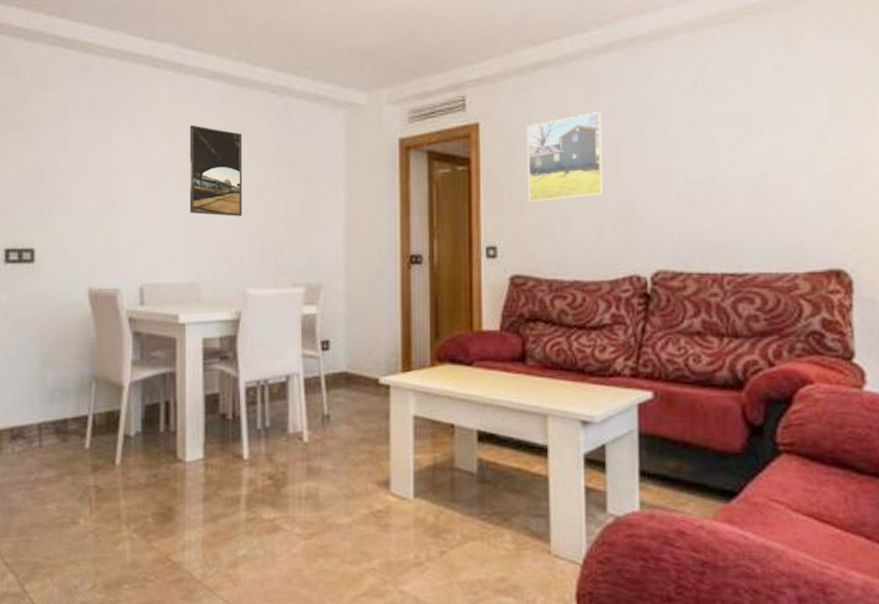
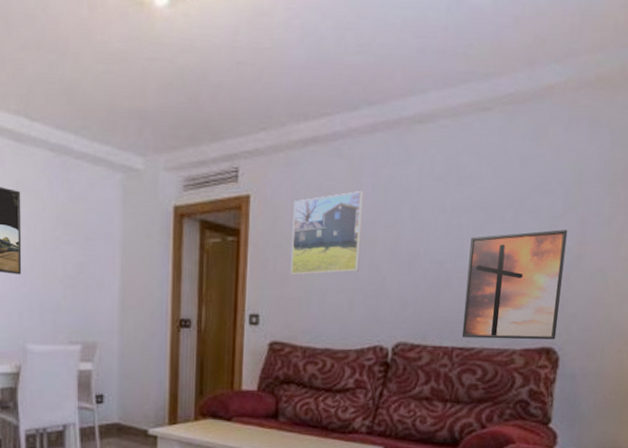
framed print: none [728,138,845,262] -> present [461,230,568,340]

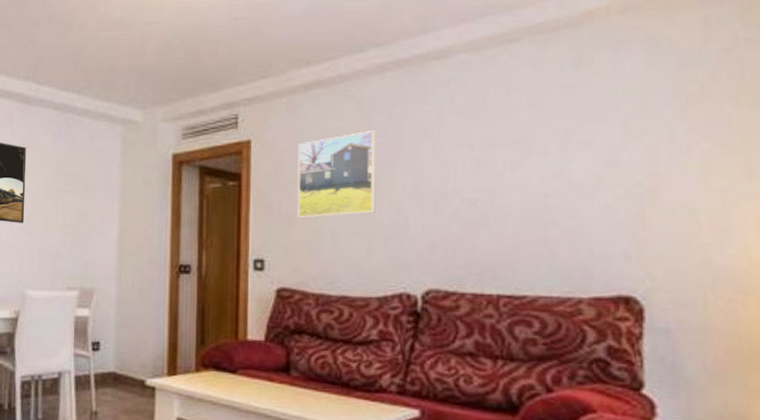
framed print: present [461,230,568,340] -> none [508,161,636,287]

